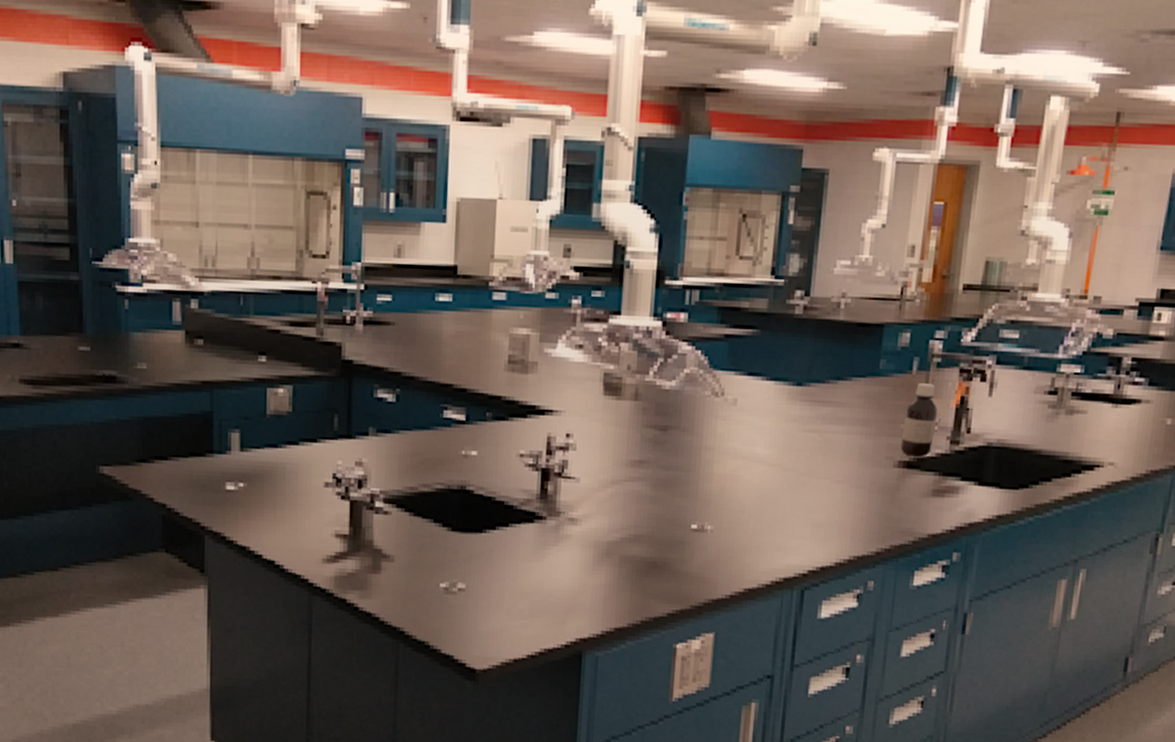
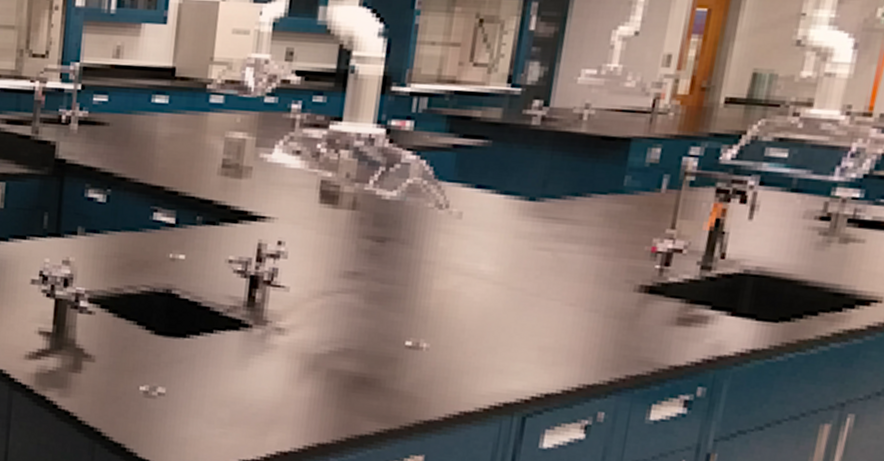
bottle: present [900,383,938,457] -> none [643,202,689,282]

